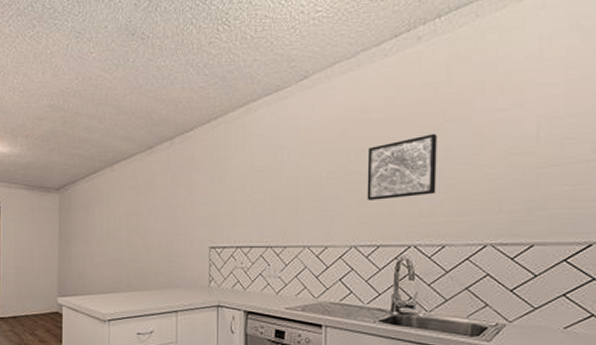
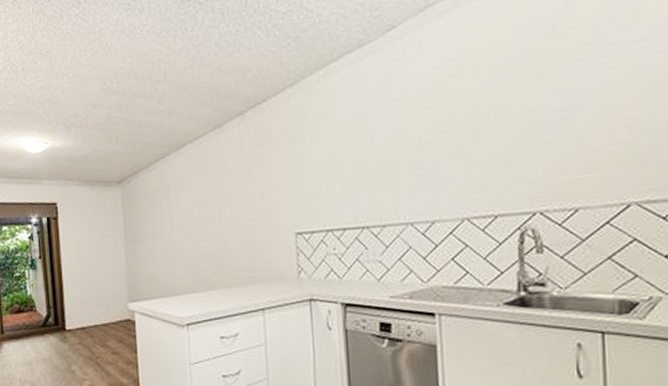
wall art: present [367,134,437,200] -> none [474,77,563,163]

